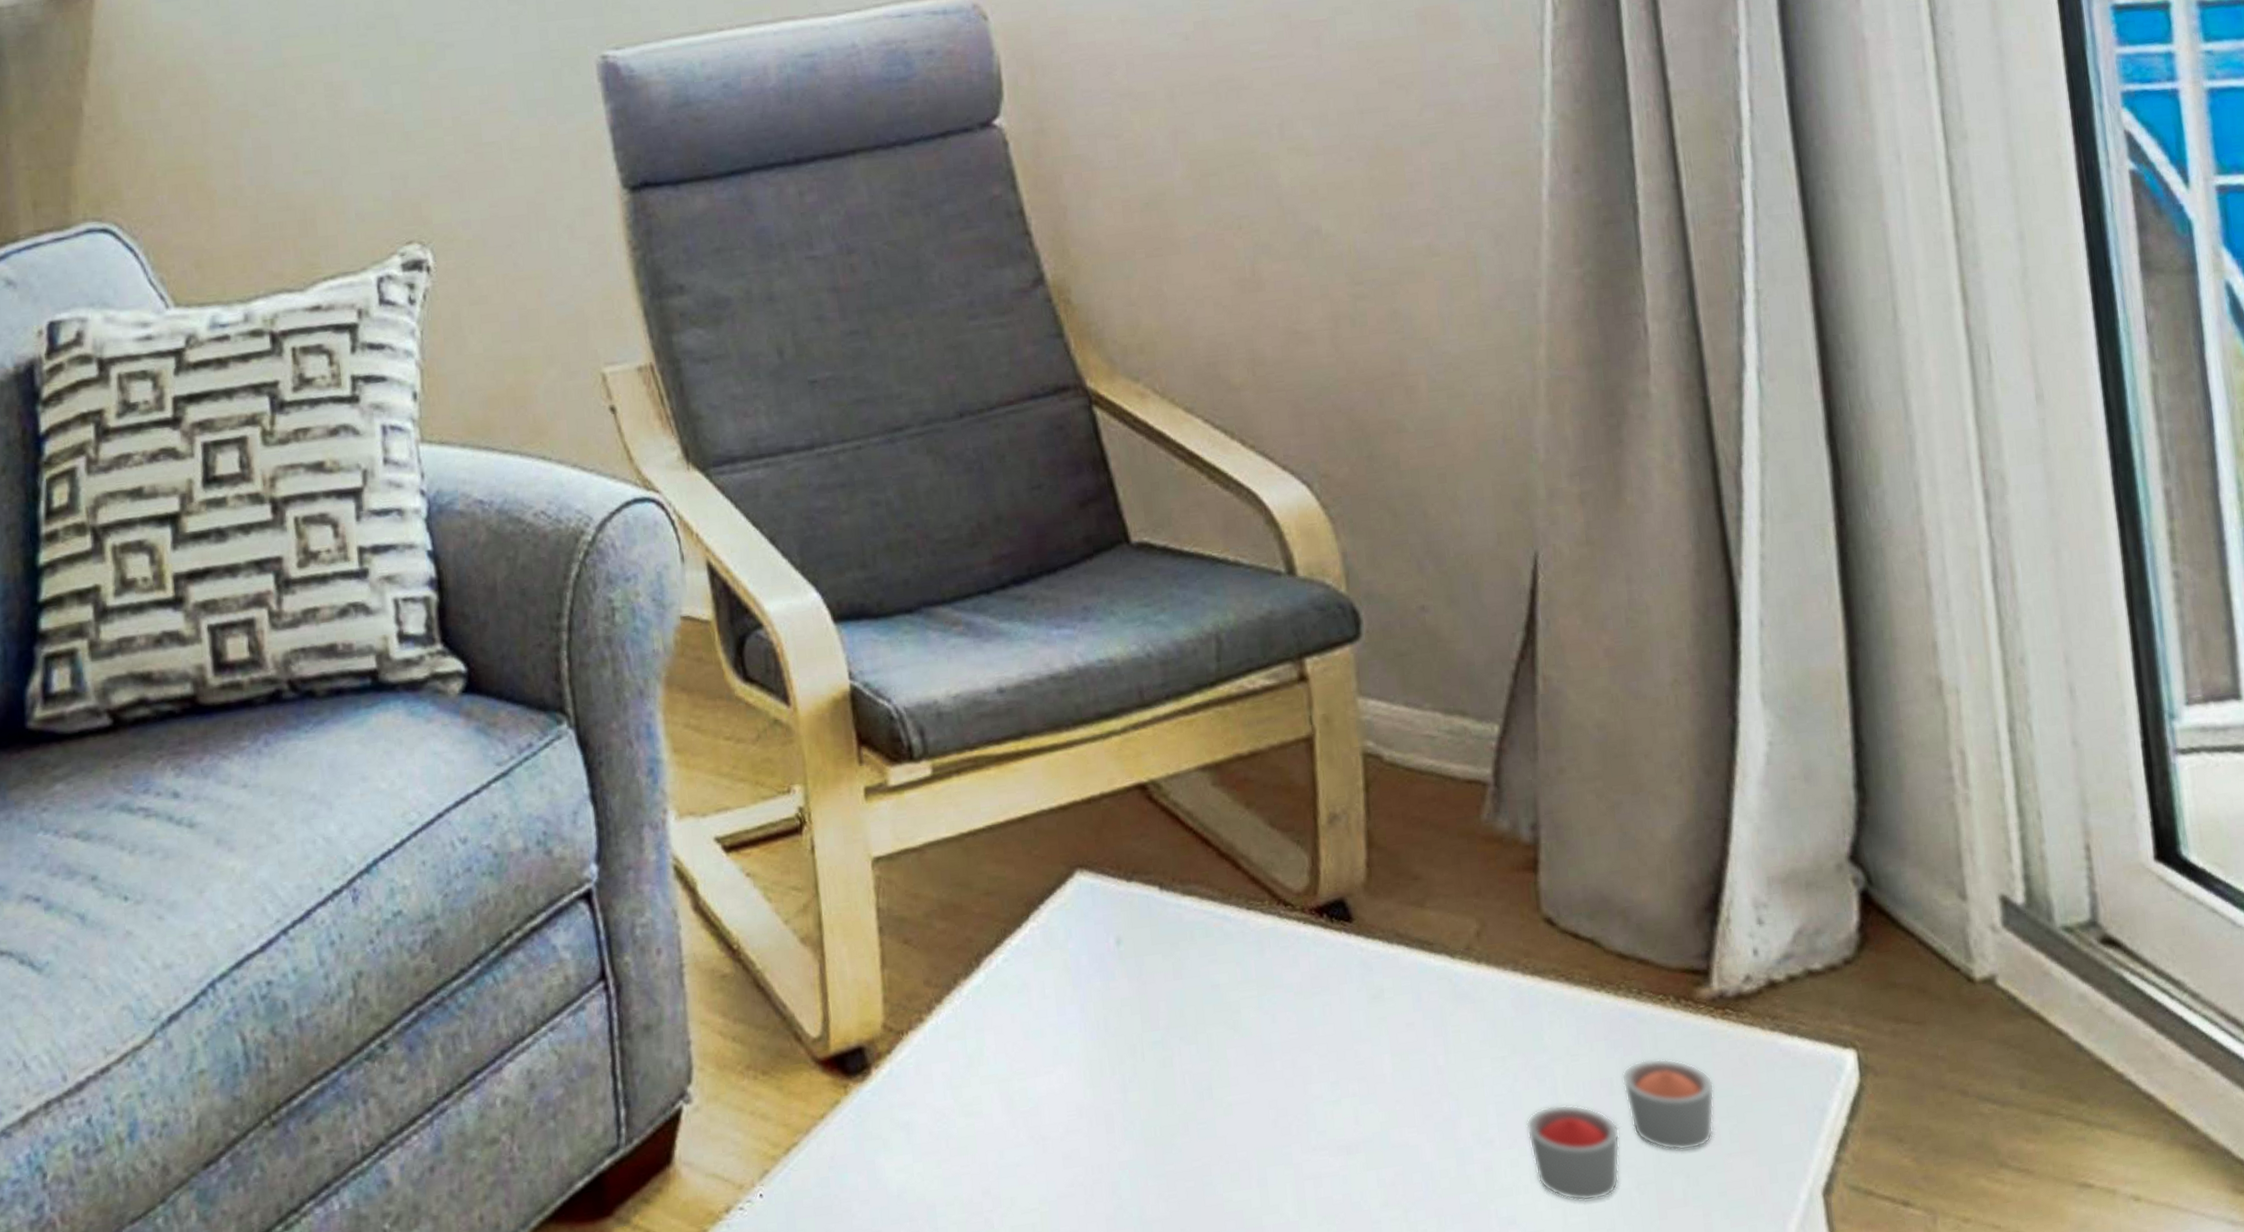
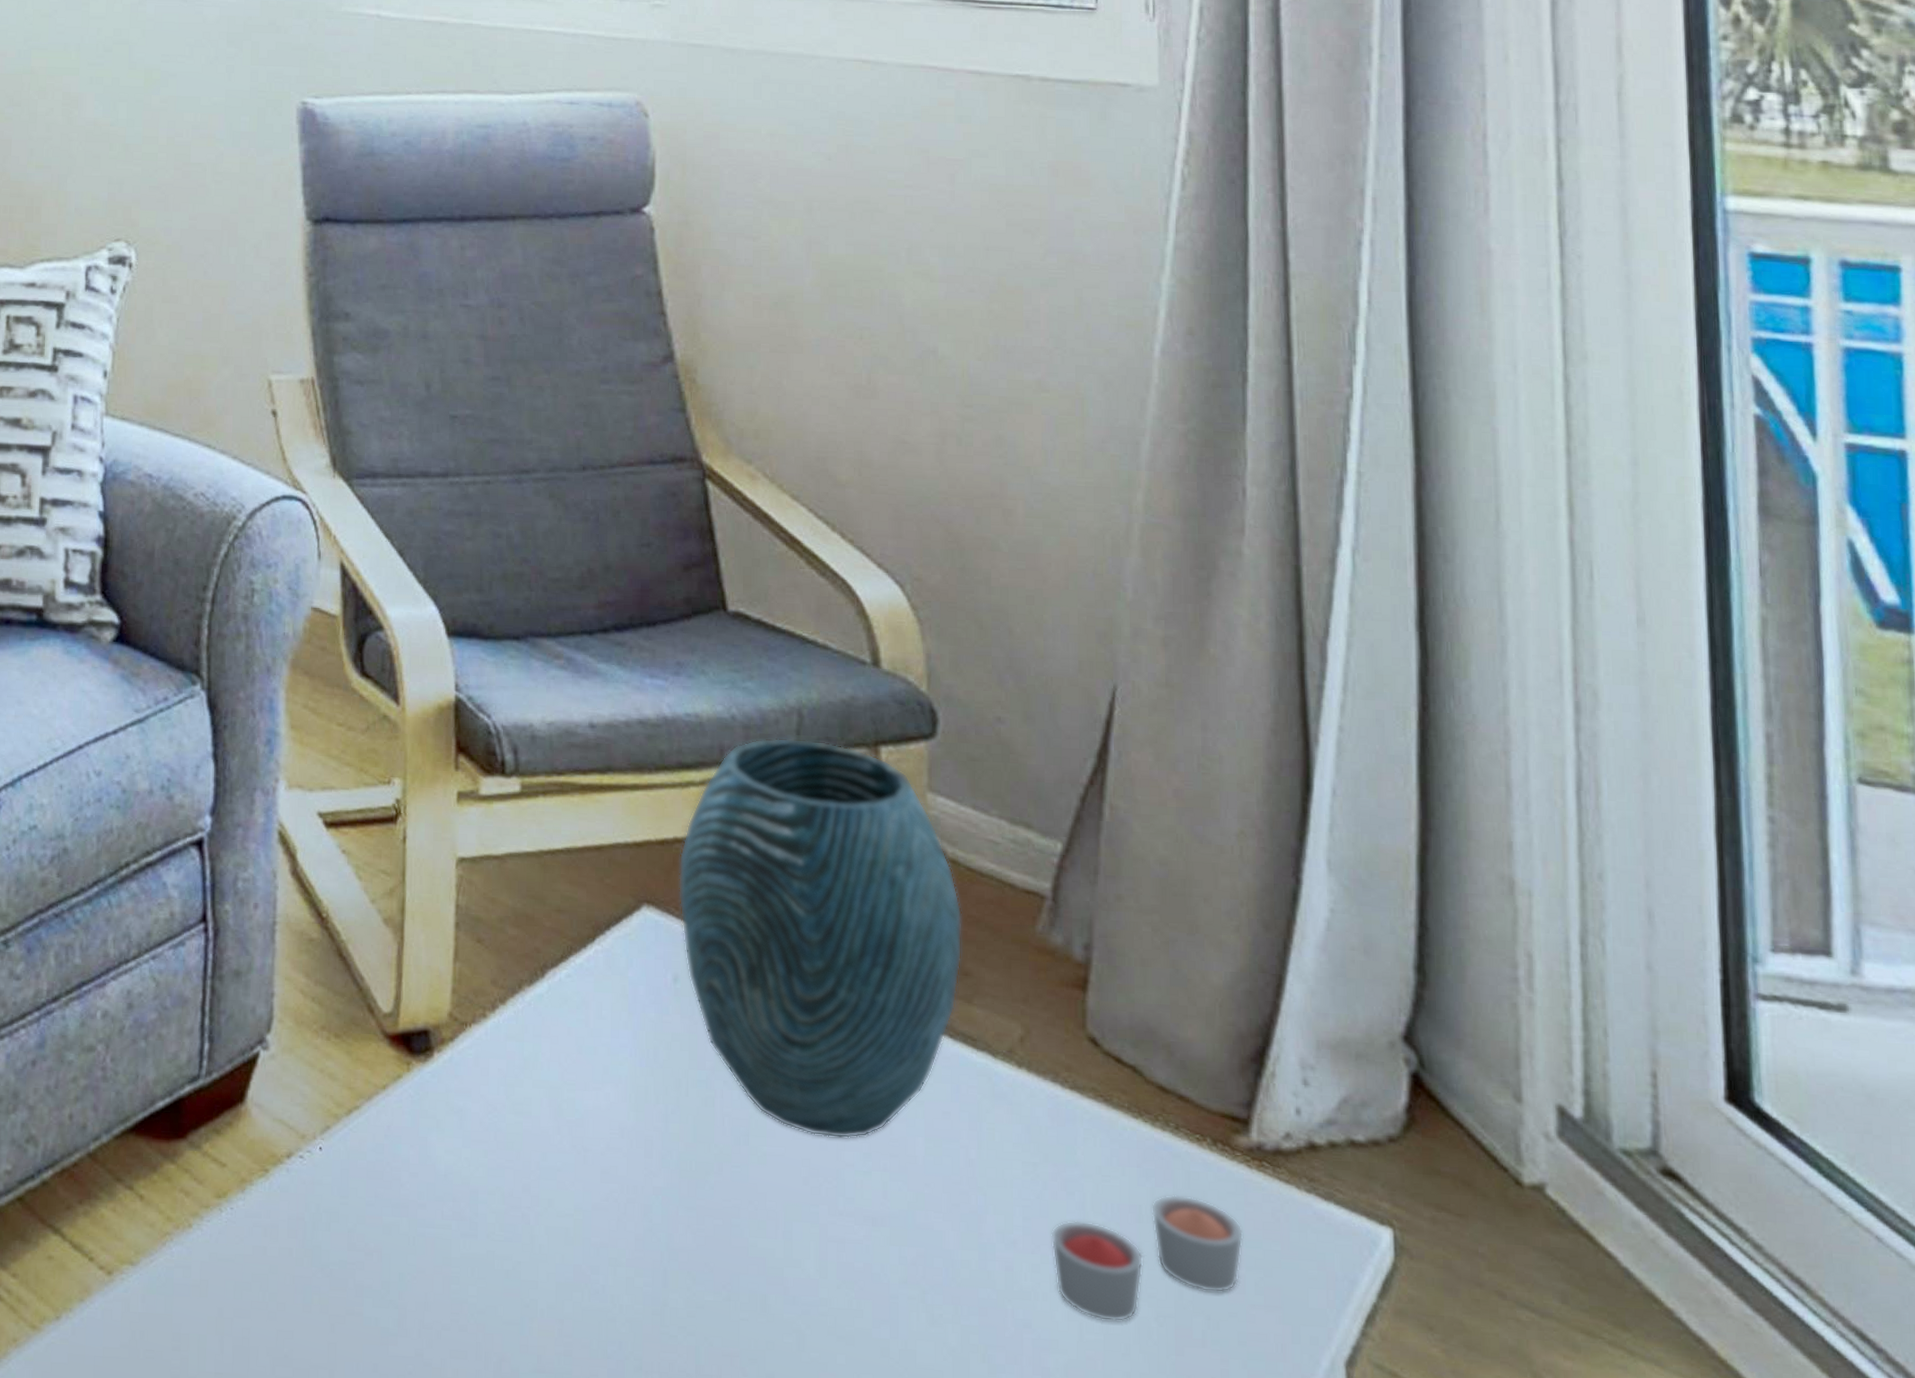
vase: none [1108,663,1410,1075] -> present [679,738,962,1139]

